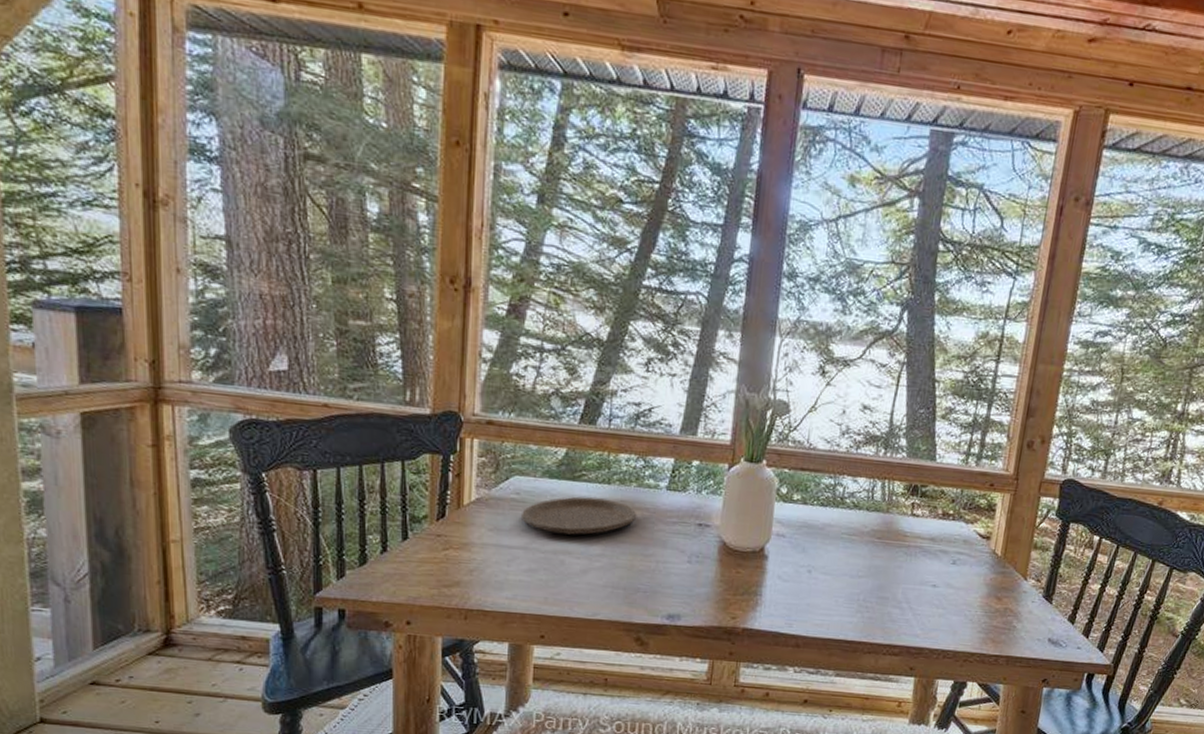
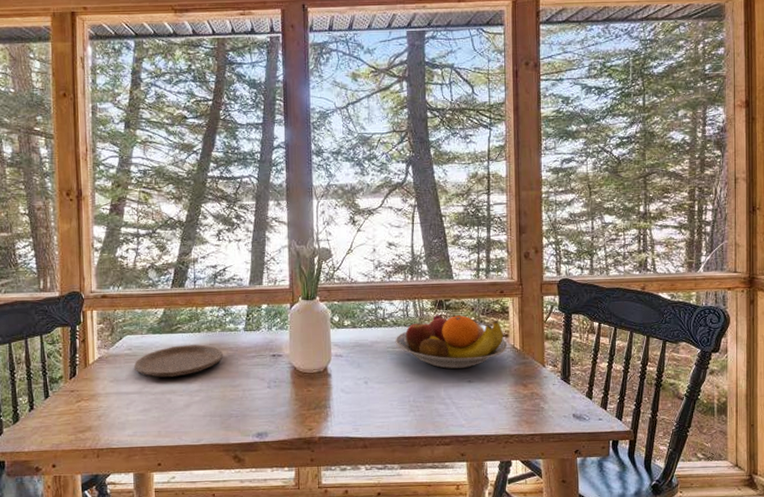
fruit bowl: none [852,501,988,570] -> present [395,314,508,369]

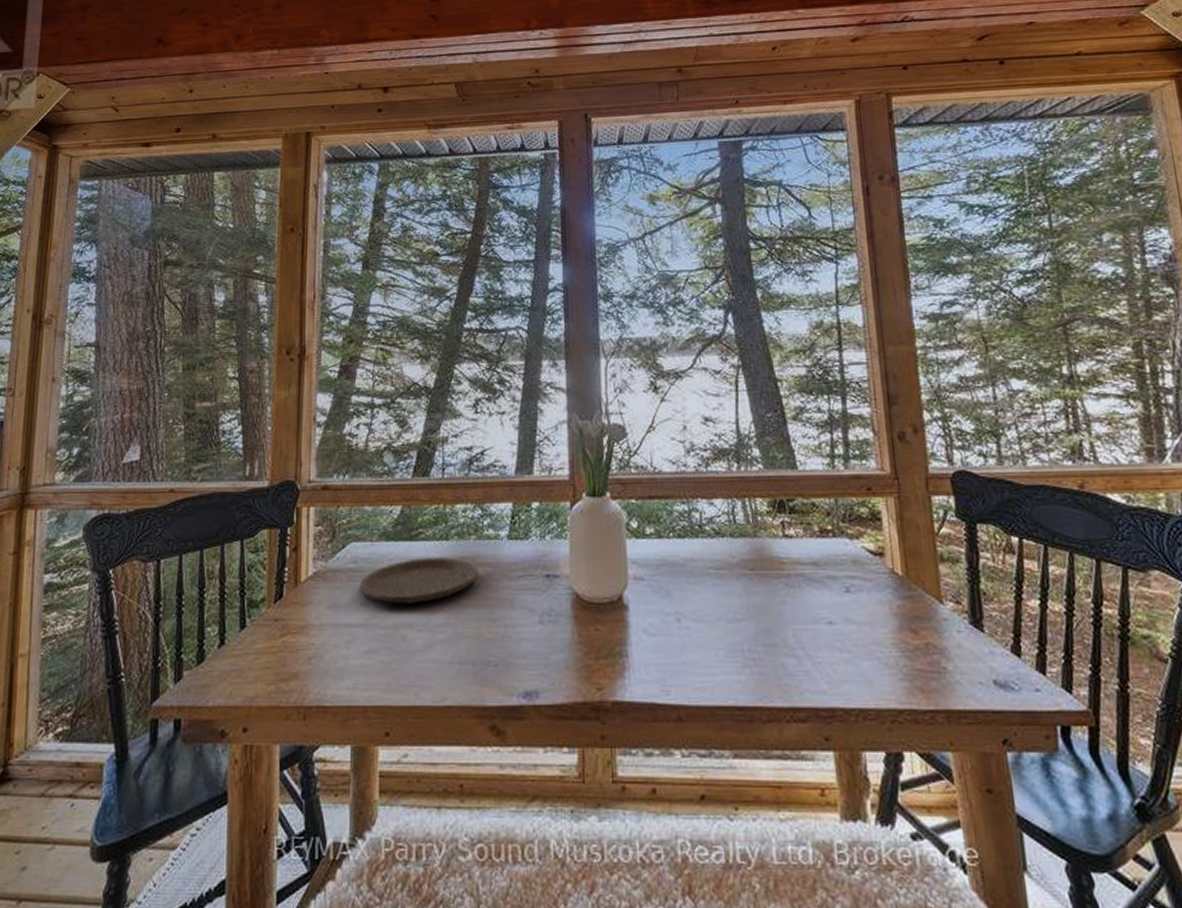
fruit bowl: present [395,314,508,369] -> none [718,520,884,604]

